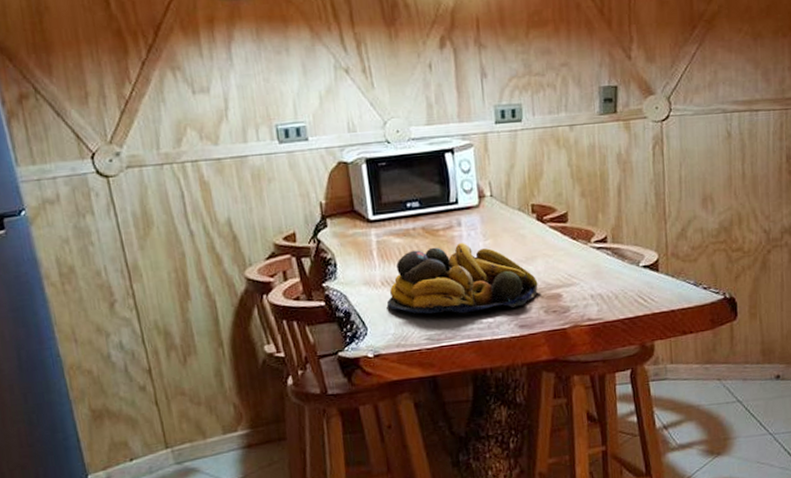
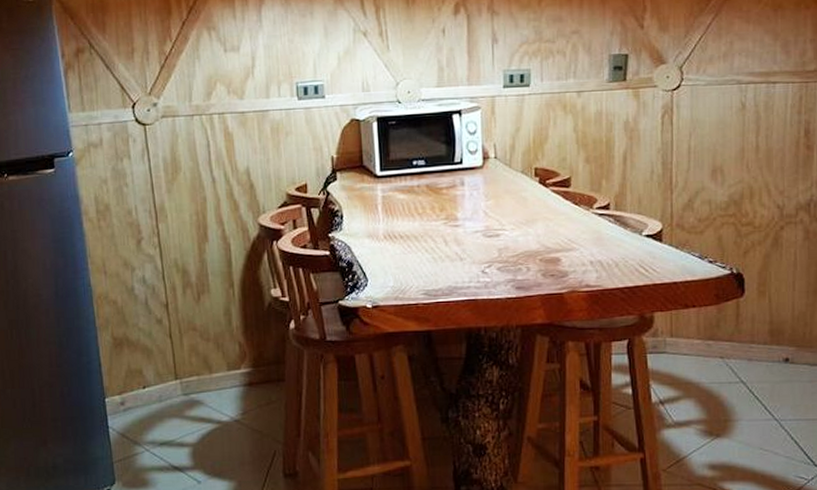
fruit bowl: present [387,242,538,314] -> none [388,201,537,272]

